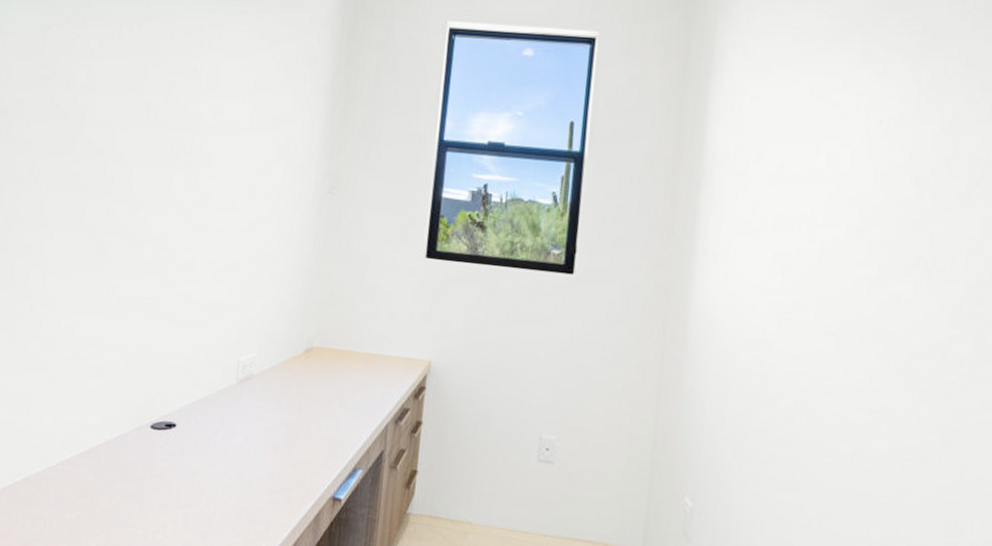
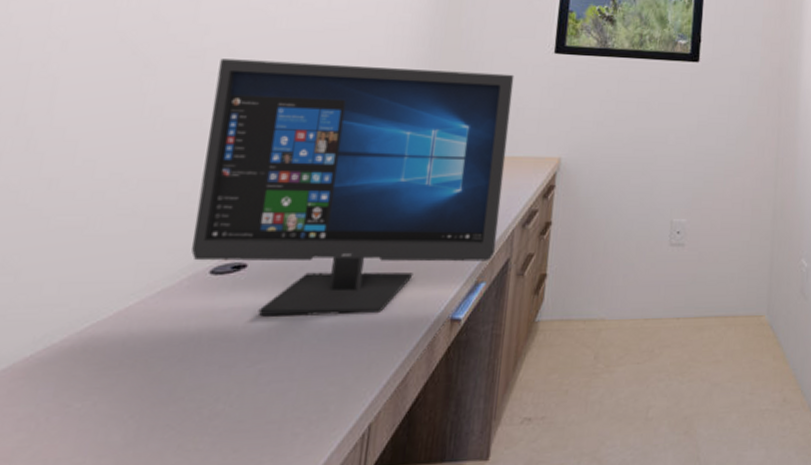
computer monitor: none [137,249,389,482] -> present [191,58,514,317]

